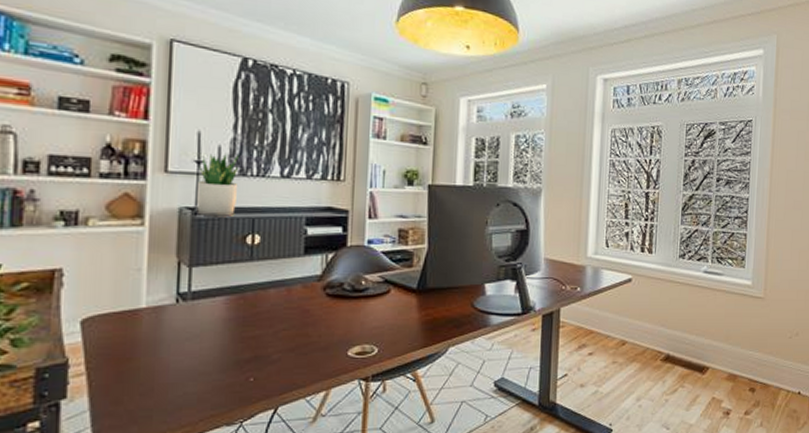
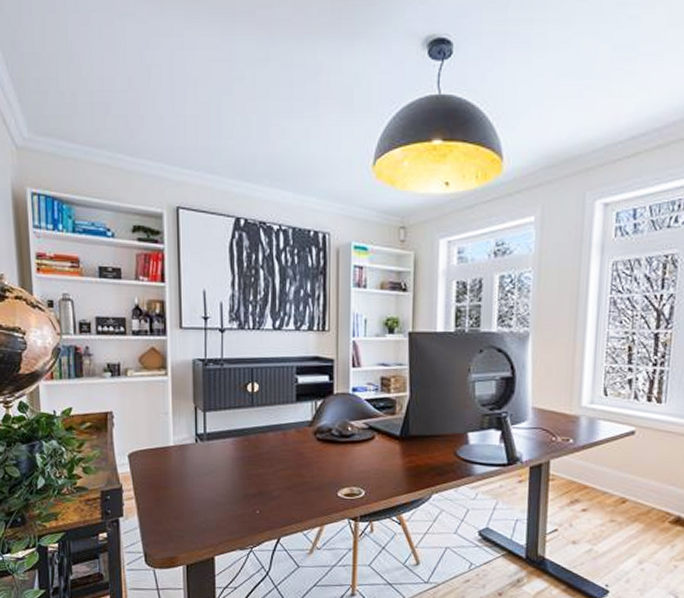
planter: present [196,153,240,218] -> none [205,309,238,368]

